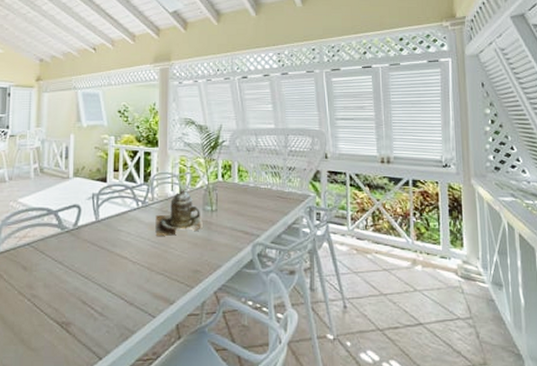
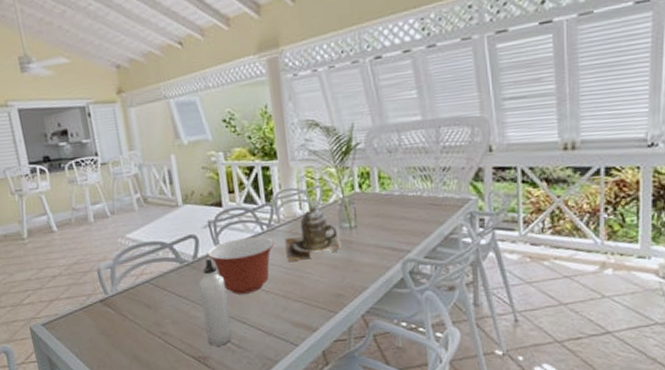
water bottle: none [73,227,99,312] -> present [199,258,233,346]
mixing bowl: none [87,212,147,263] -> present [207,237,275,294]

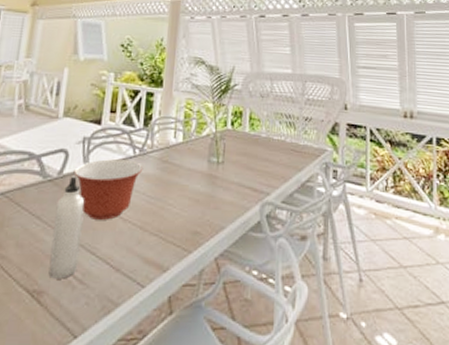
teapot: present [284,205,342,261] -> none [152,135,207,190]

